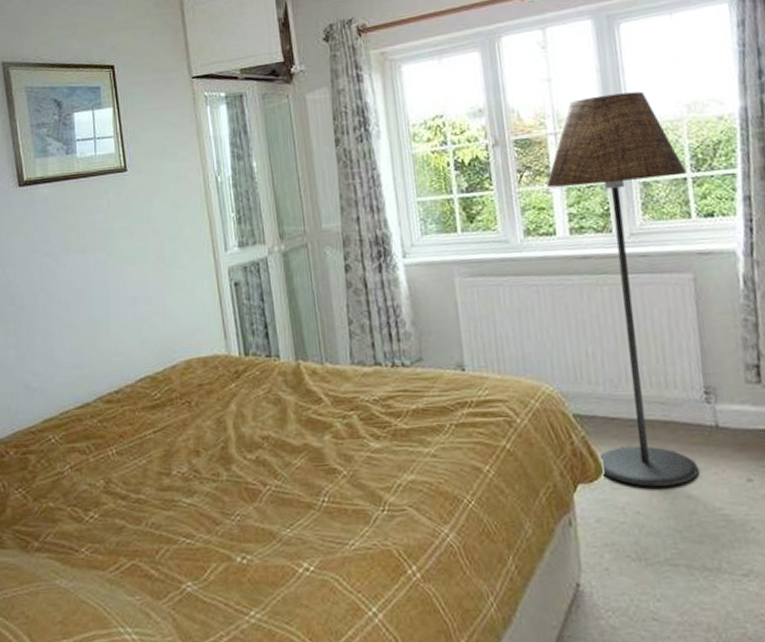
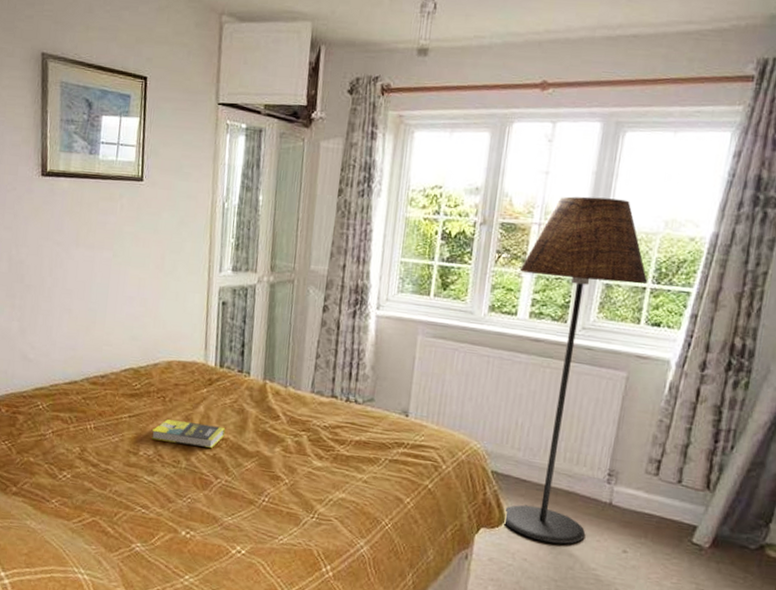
book: none [181,423,265,454] -> present [151,419,226,449]

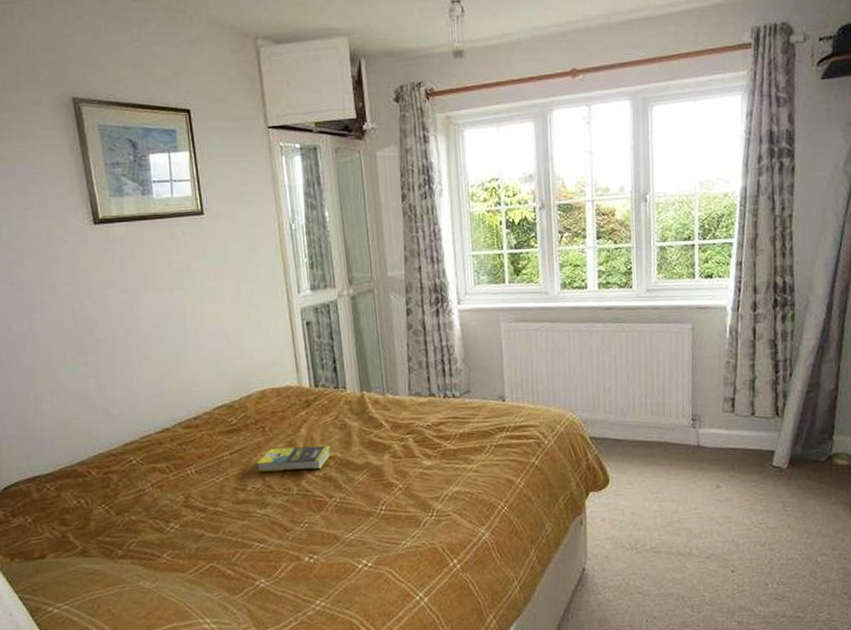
floor lamp: present [503,196,648,545] -> none [582,168,695,493]

